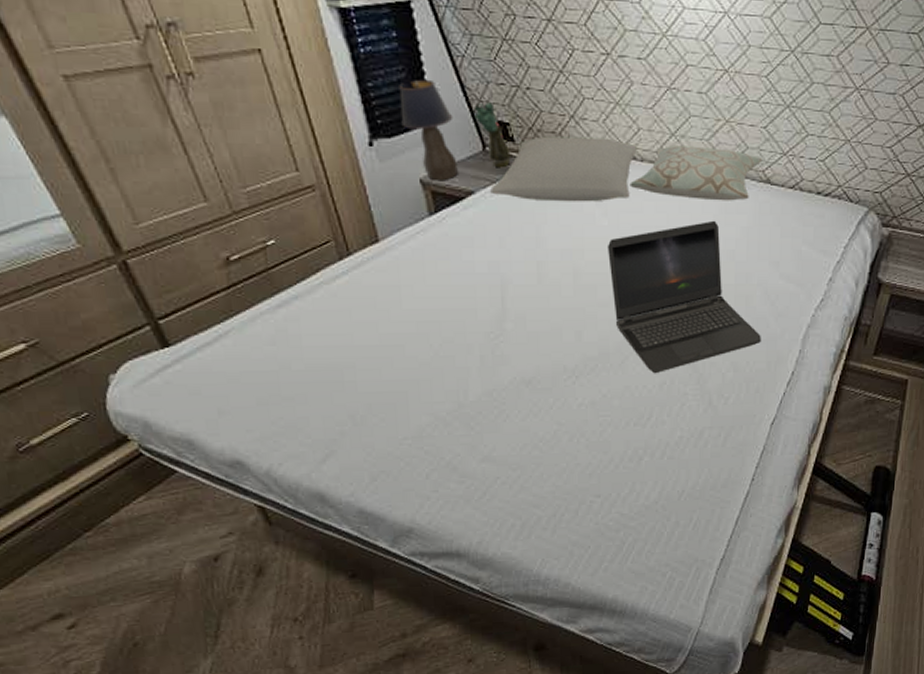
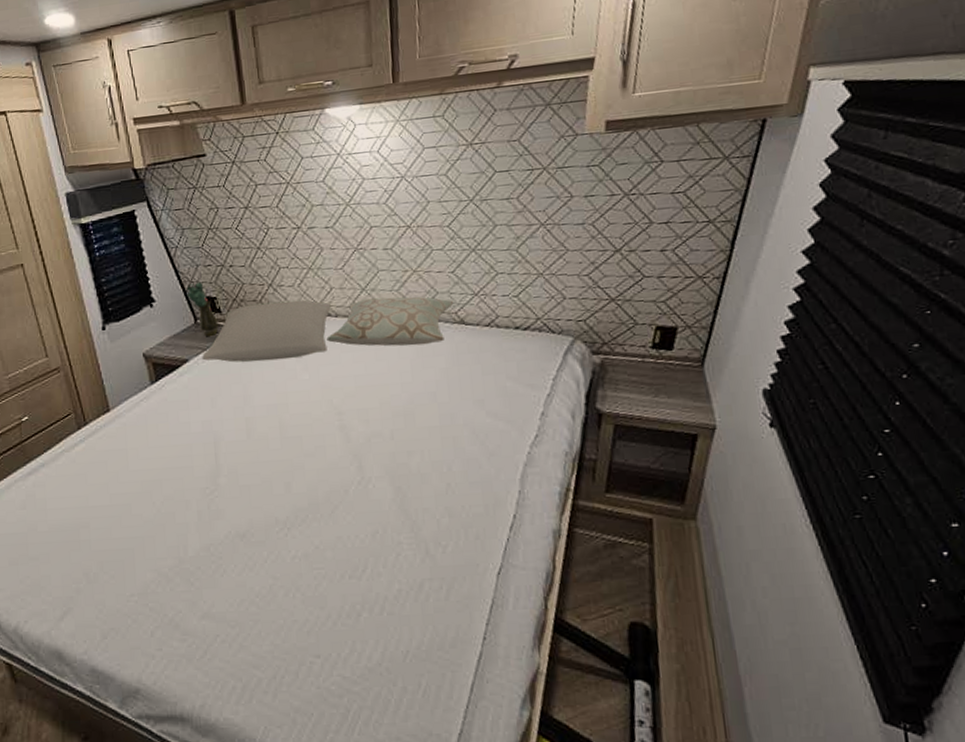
table lamp: present [399,79,458,181] -> none [126,269,174,354]
laptop computer: present [607,220,761,374] -> none [309,364,475,523]

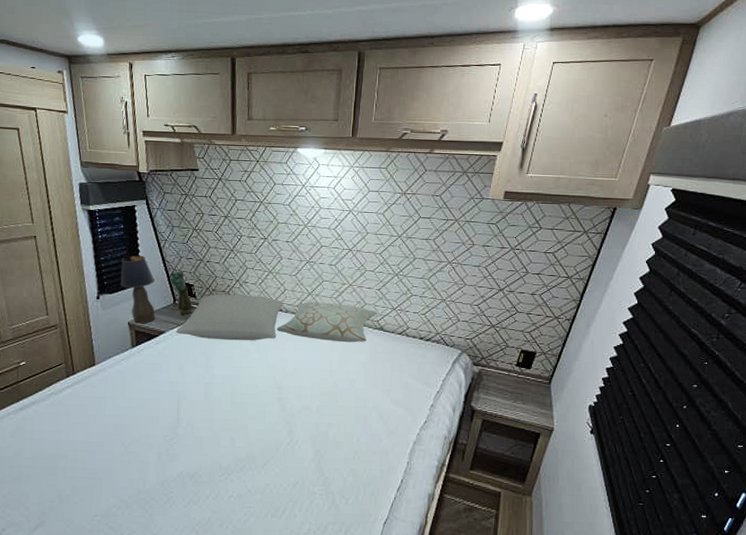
table lamp: none [126,269,174,354] -> present [120,255,155,324]

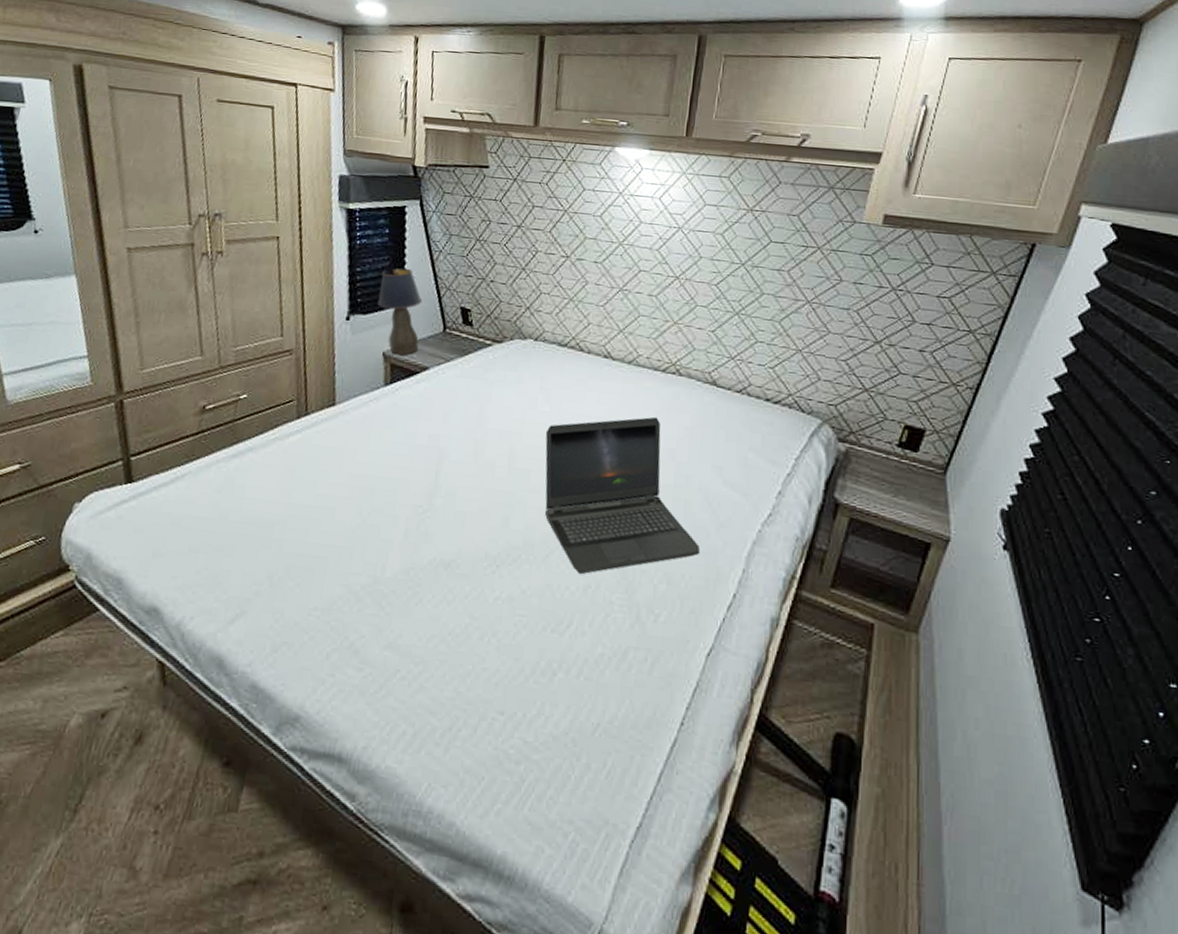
vase: present [170,270,193,316] -> none [441,289,468,349]
pillow: present [176,294,283,341] -> none [443,323,585,388]
laptop computer: none [257,357,376,475] -> present [545,416,700,575]
pillow: present [277,302,377,343] -> none [574,341,709,400]

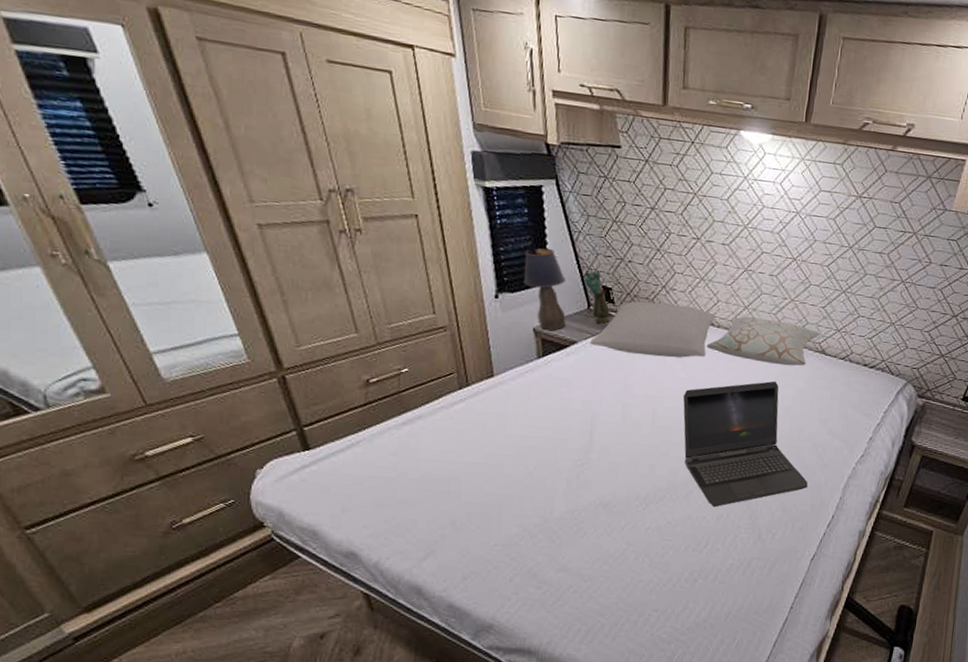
vase: none [441,289,468,349] -> present [584,269,611,325]
pillow: none [443,323,585,388] -> present [590,301,715,358]
pillow: none [574,341,709,400] -> present [706,316,820,366]

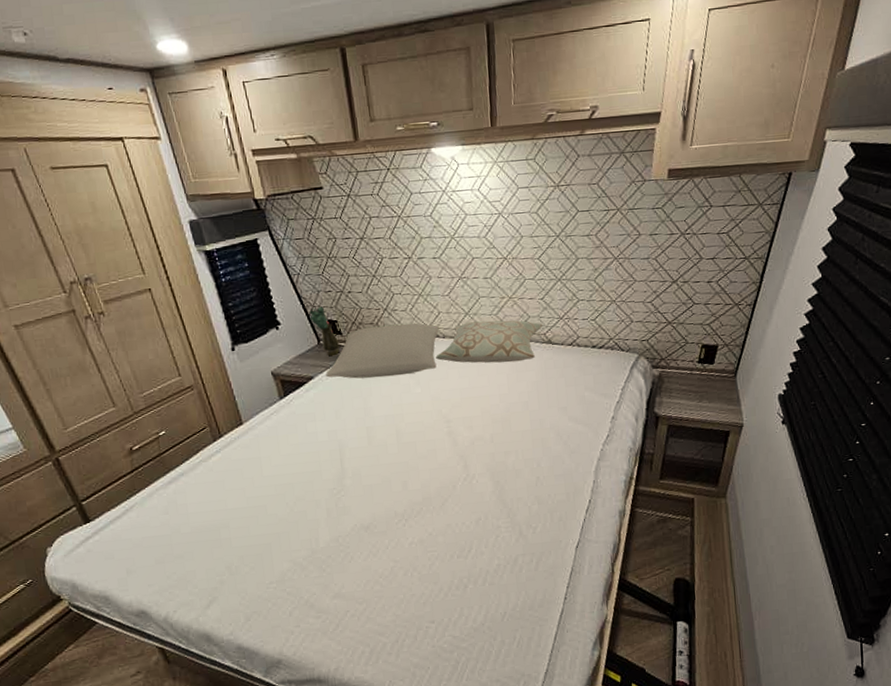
table lamp: present [523,247,566,331] -> none [252,295,300,372]
laptop computer: present [682,381,808,508] -> none [421,378,559,512]

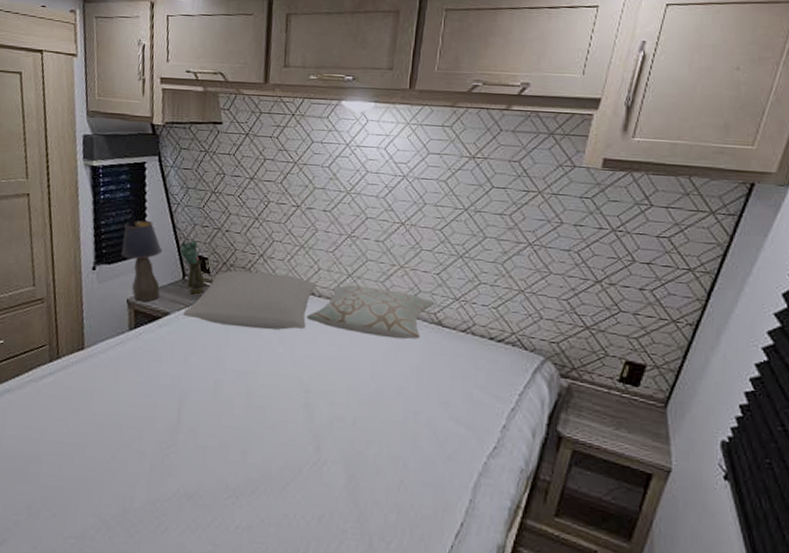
table lamp: none [252,295,300,372] -> present [121,220,163,303]

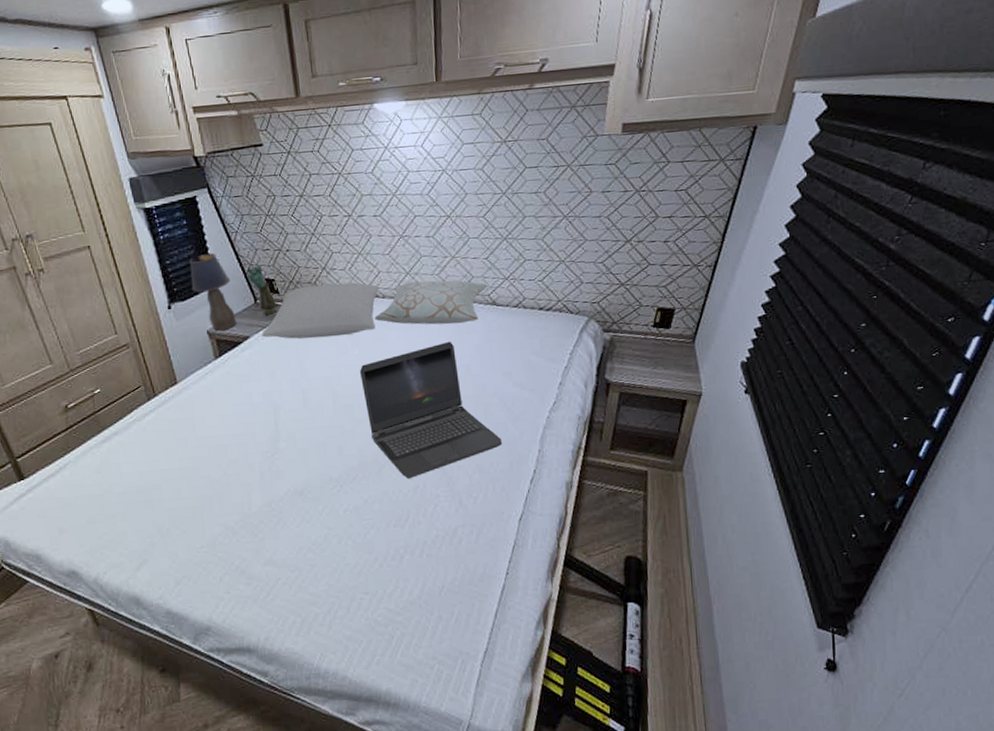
laptop computer: none [279,356,428,505] -> present [359,341,502,479]

